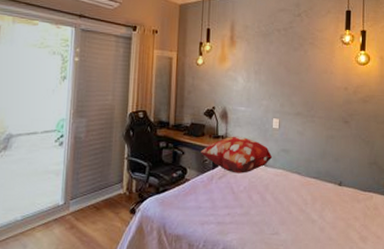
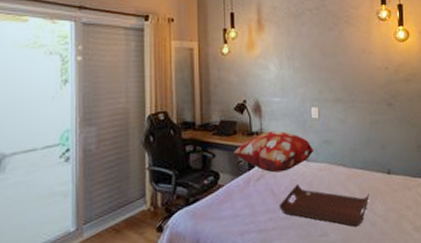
serving tray: none [237,186,320,230] -> present [279,184,369,227]

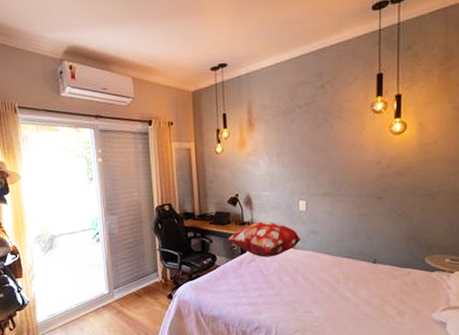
serving tray: present [279,184,369,227] -> none [268,268,353,307]

